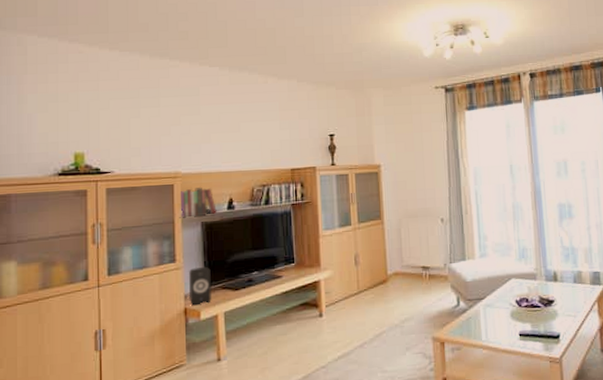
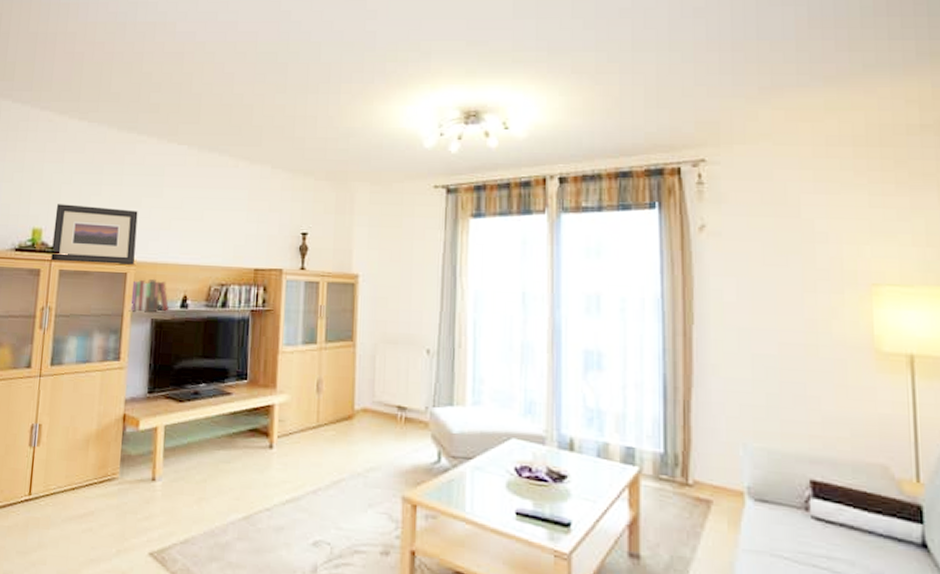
picture frame: none [96,128,179,181] -> present [51,204,138,265]
speaker: present [189,266,212,306] -> none [130,369,155,413]

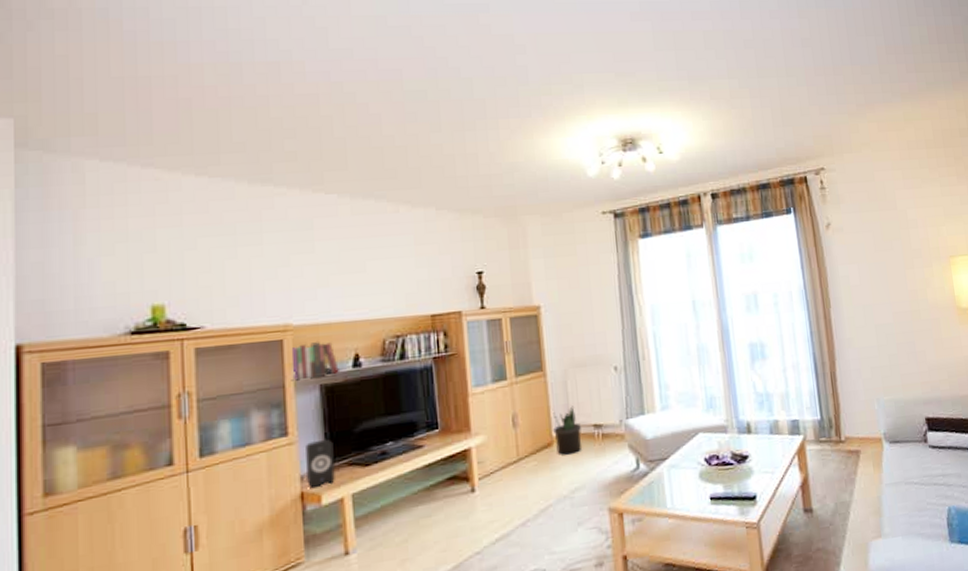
picture frame: present [51,204,138,265] -> none [180,270,290,340]
speaker: none [130,369,155,413] -> present [306,439,335,489]
planter: none [355,382,384,432] -> present [552,406,582,455]

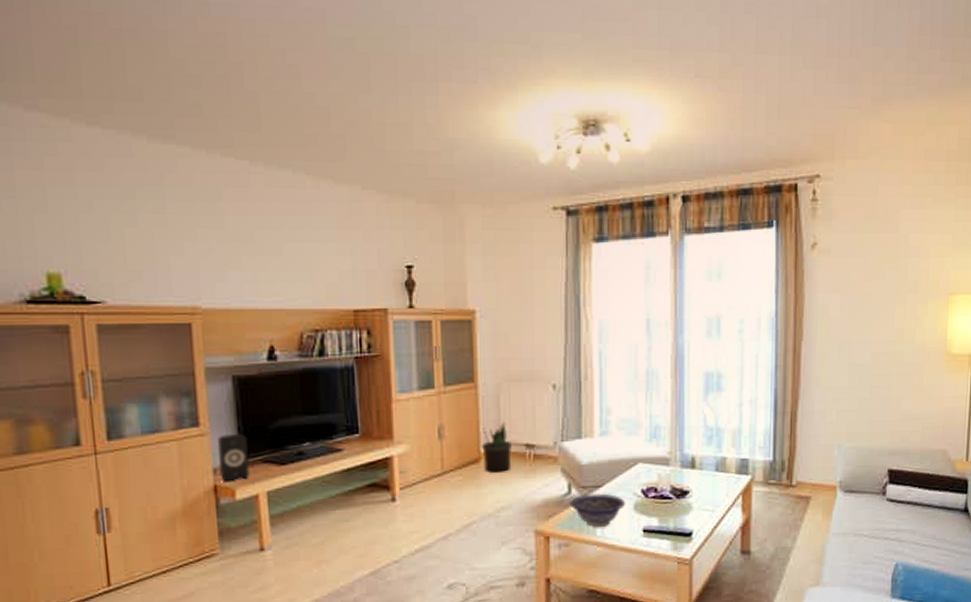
books: present [291,342,339,381] -> none [200,329,253,369]
decorative bowl: none [639,465,692,500] -> present [570,493,626,527]

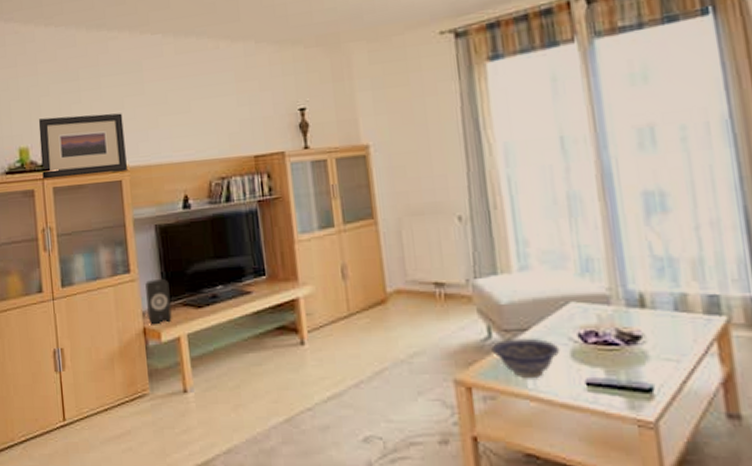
picture frame: none [76,240,199,314] -> present [38,113,127,180]
planter: present [481,422,512,472] -> none [385,259,421,314]

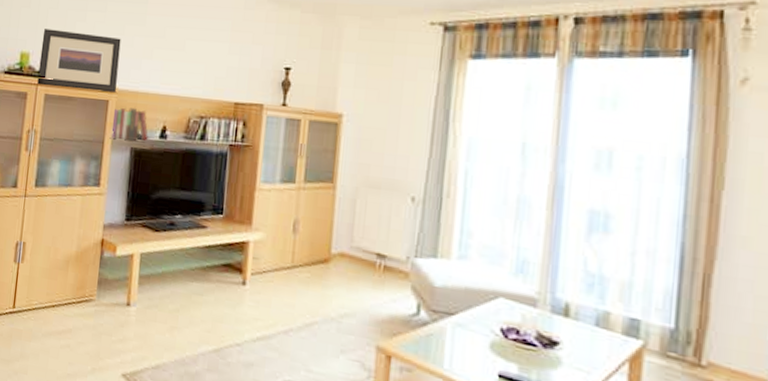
books: none [129,183,171,221] -> present [109,108,148,142]
speaker: present [145,278,172,325] -> none [108,197,133,240]
decorative bowl: present [491,338,560,378] -> none [417,319,481,360]

